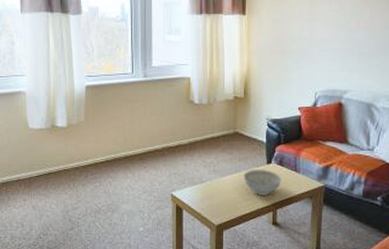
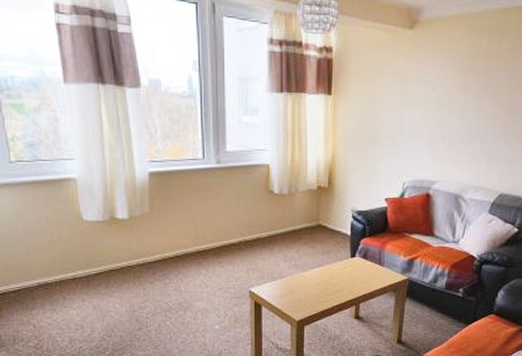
decorative bowl: present [243,169,282,196] -> none [326,262,365,290]

